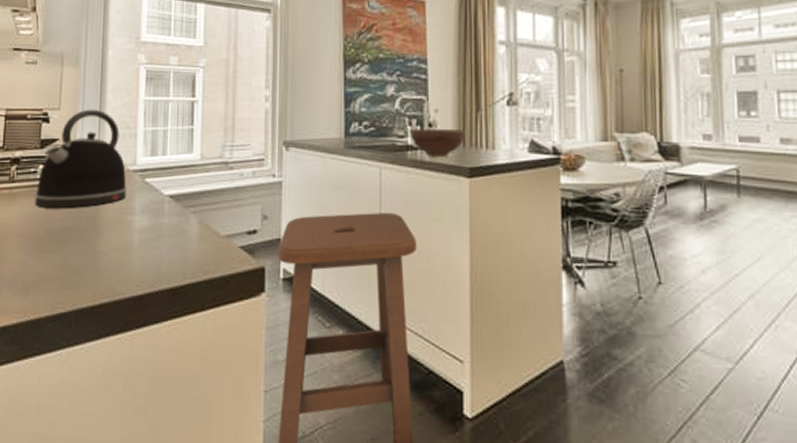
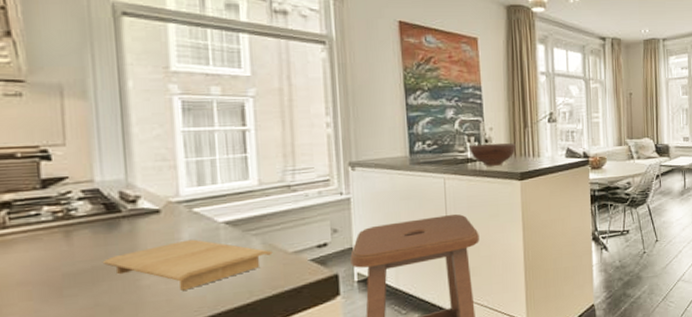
kettle: present [34,109,128,208] -> none [39,142,172,251]
cutting board: none [73,210,207,262] -> present [102,239,273,291]

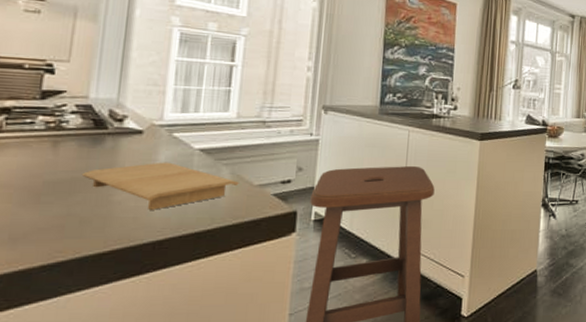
bowl: present [469,143,517,166] -> none [436,101,481,124]

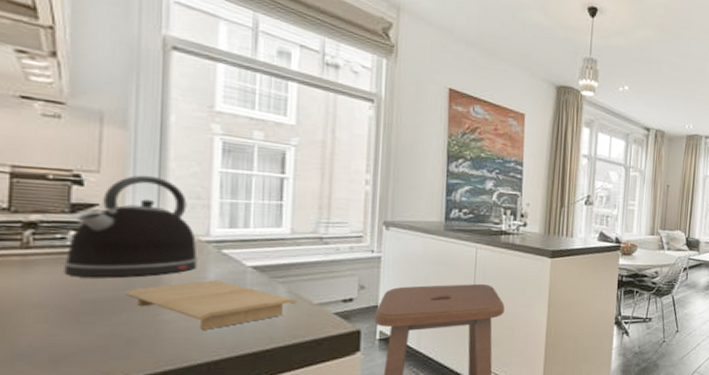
kettle: none [29,64,152,159] -> present [62,175,199,277]

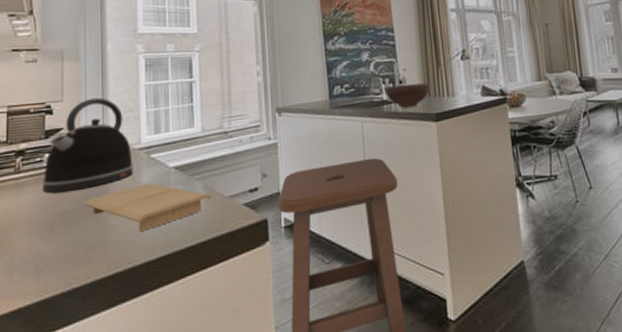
bowl: none [504,217,552,241] -> present [384,83,431,108]

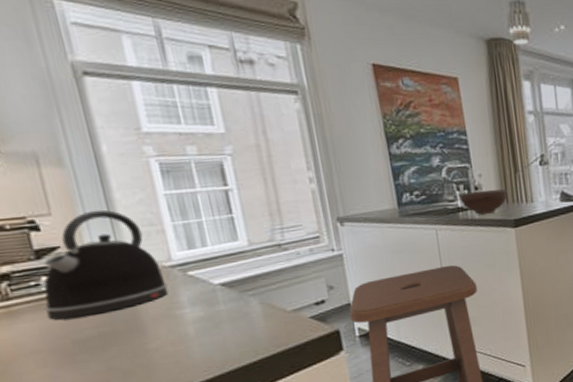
cutting board: present [83,183,212,231] -> none [107,302,272,352]

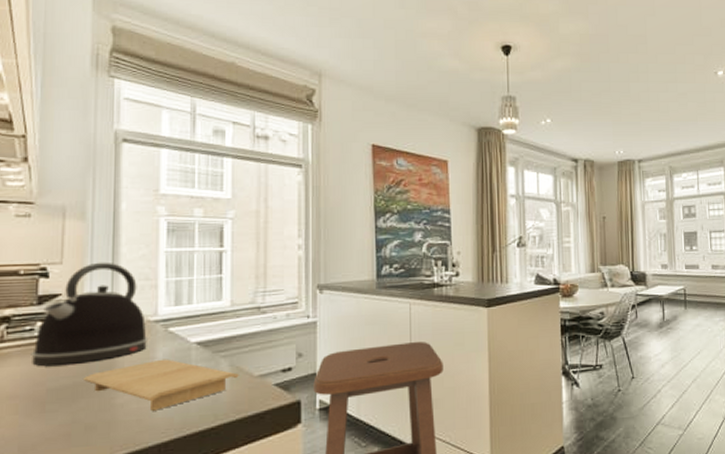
cutting board: none [107,302,272,352] -> present [82,359,239,411]
bowl: present [459,189,509,215] -> none [436,267,485,292]

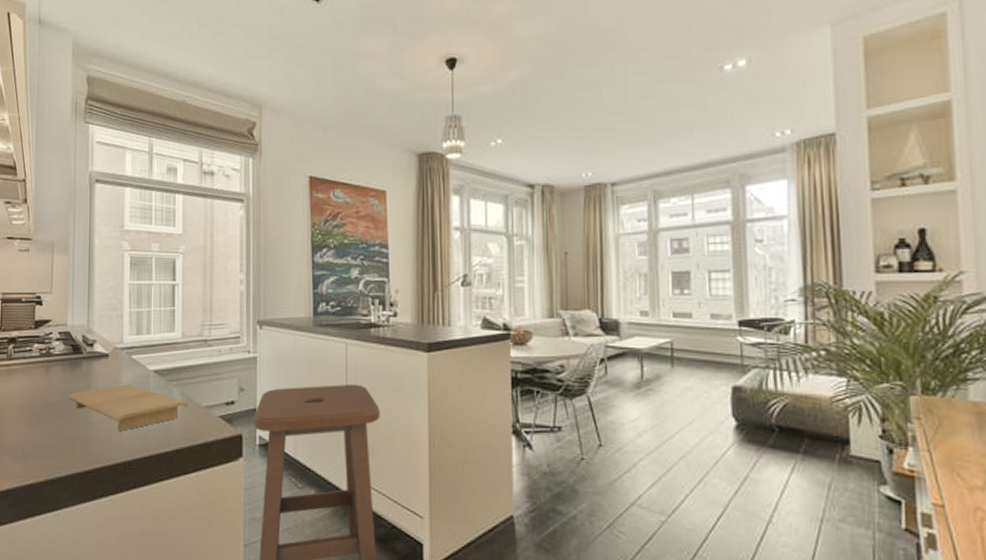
kettle: present [31,262,149,366] -> none [30,292,116,383]

